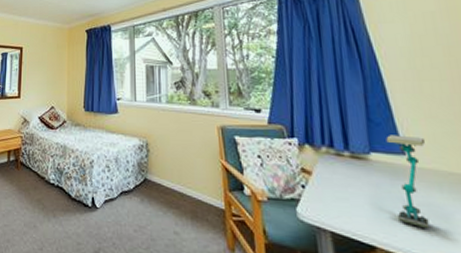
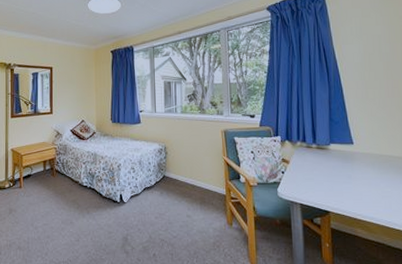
desk lamp: present [386,135,430,229] -> none [341,130,366,196]

